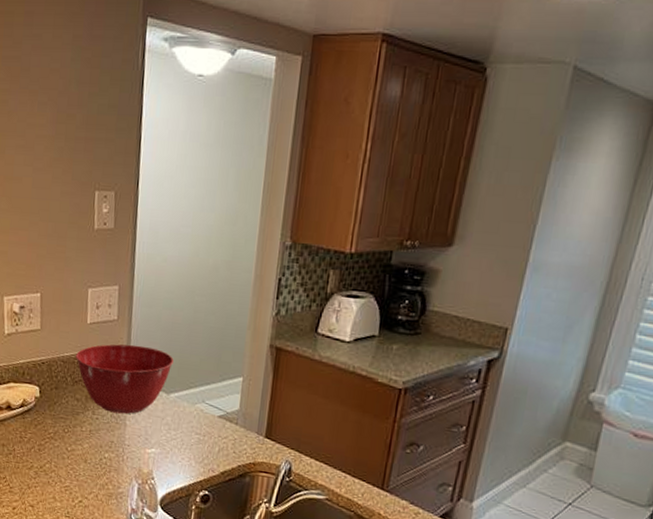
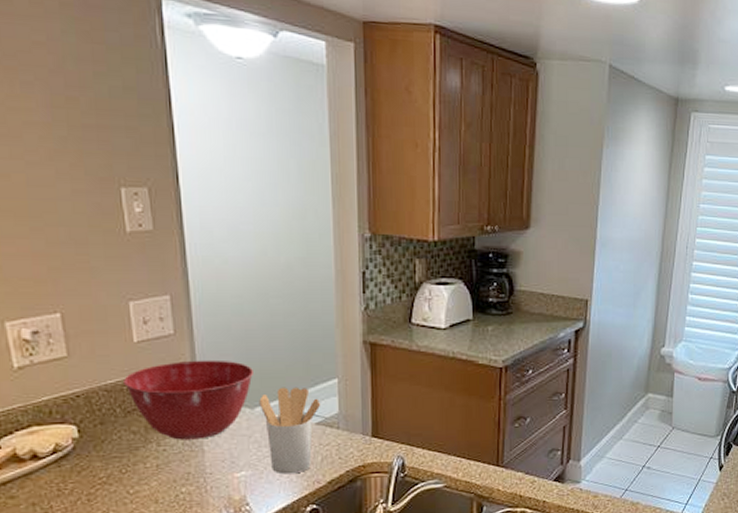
utensil holder: none [174,378,225,460] -> present [259,387,321,475]

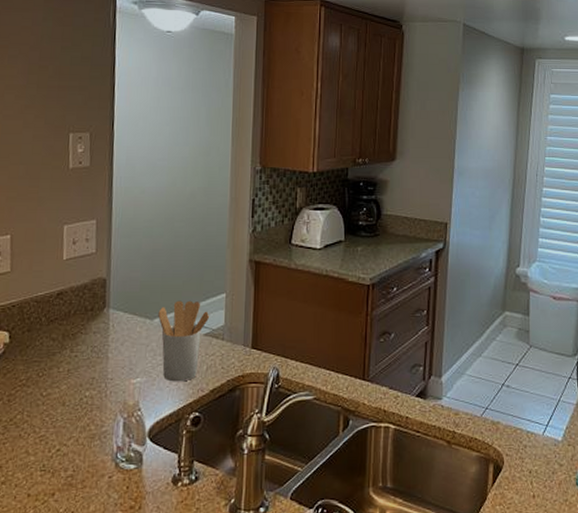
mixing bowl: present [124,360,253,440] -> none [51,275,156,347]

